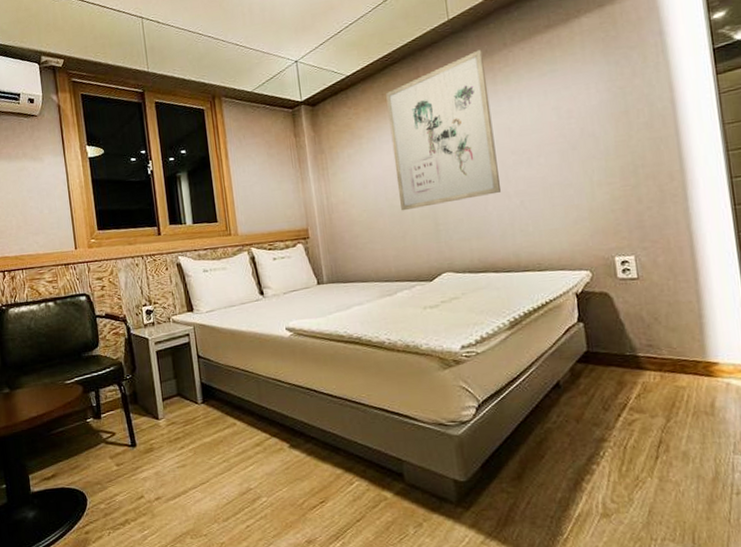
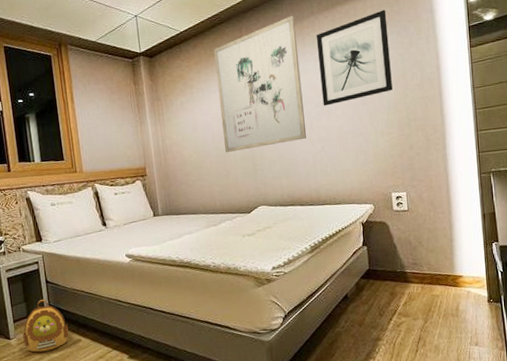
backpack: none [172,375,222,436] -> present [23,299,69,353]
wall art: none [510,35,612,154] -> present [316,10,393,106]

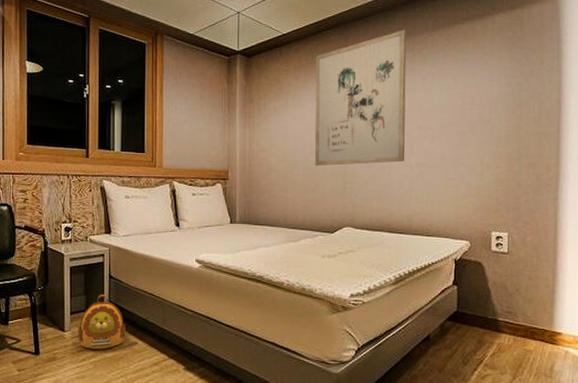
wall art: present [316,10,393,106] -> none [427,34,508,129]

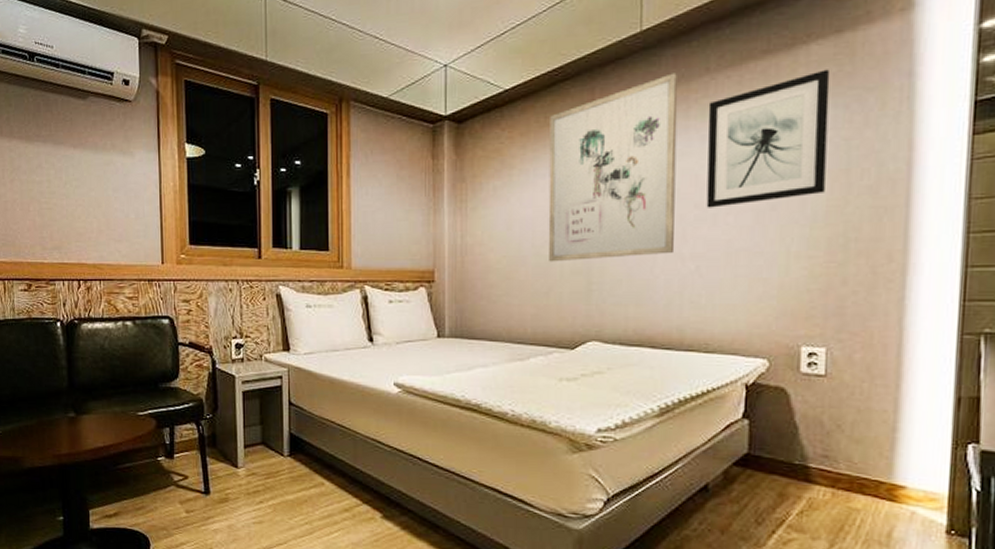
backpack: present [78,294,126,350] -> none [253,424,310,491]
wall art: none [427,34,508,129] -> present [706,69,831,208]

